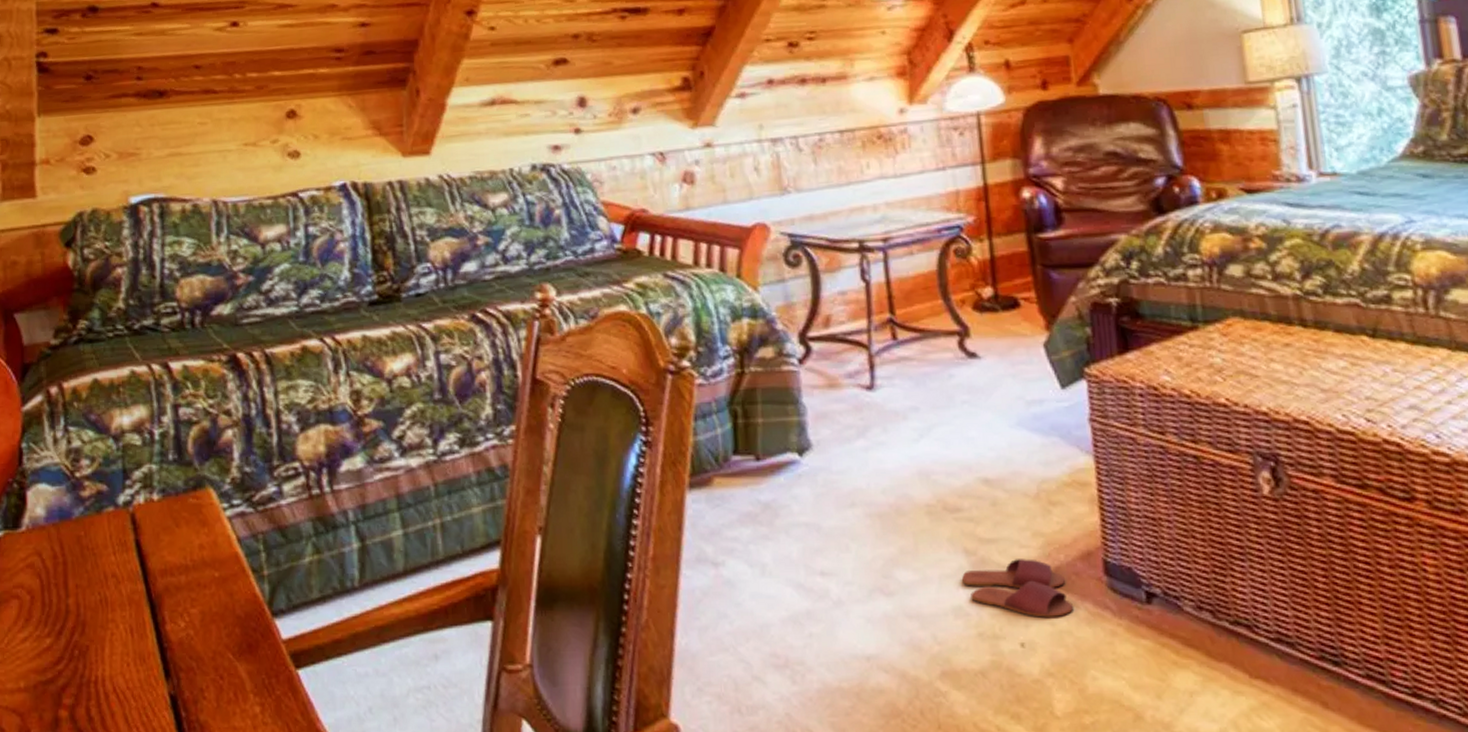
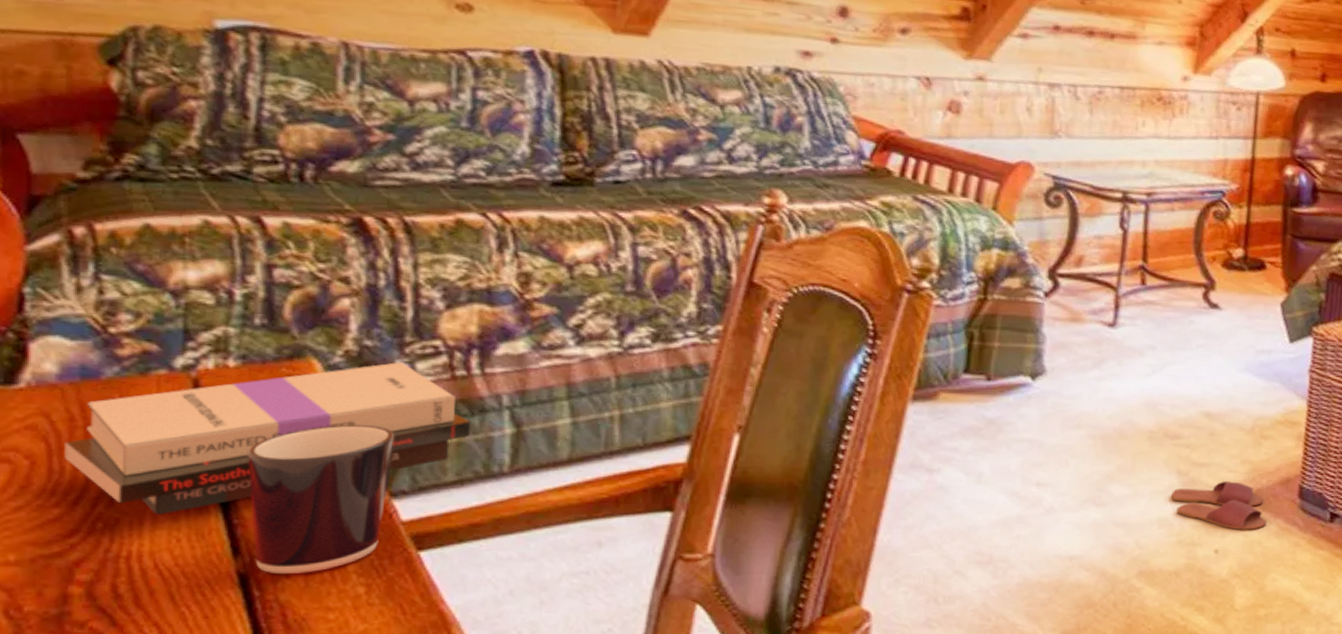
books: none [52,486,328,642] -> present [64,362,472,516]
mug: none [169,547,272,696] -> present [246,424,395,575]

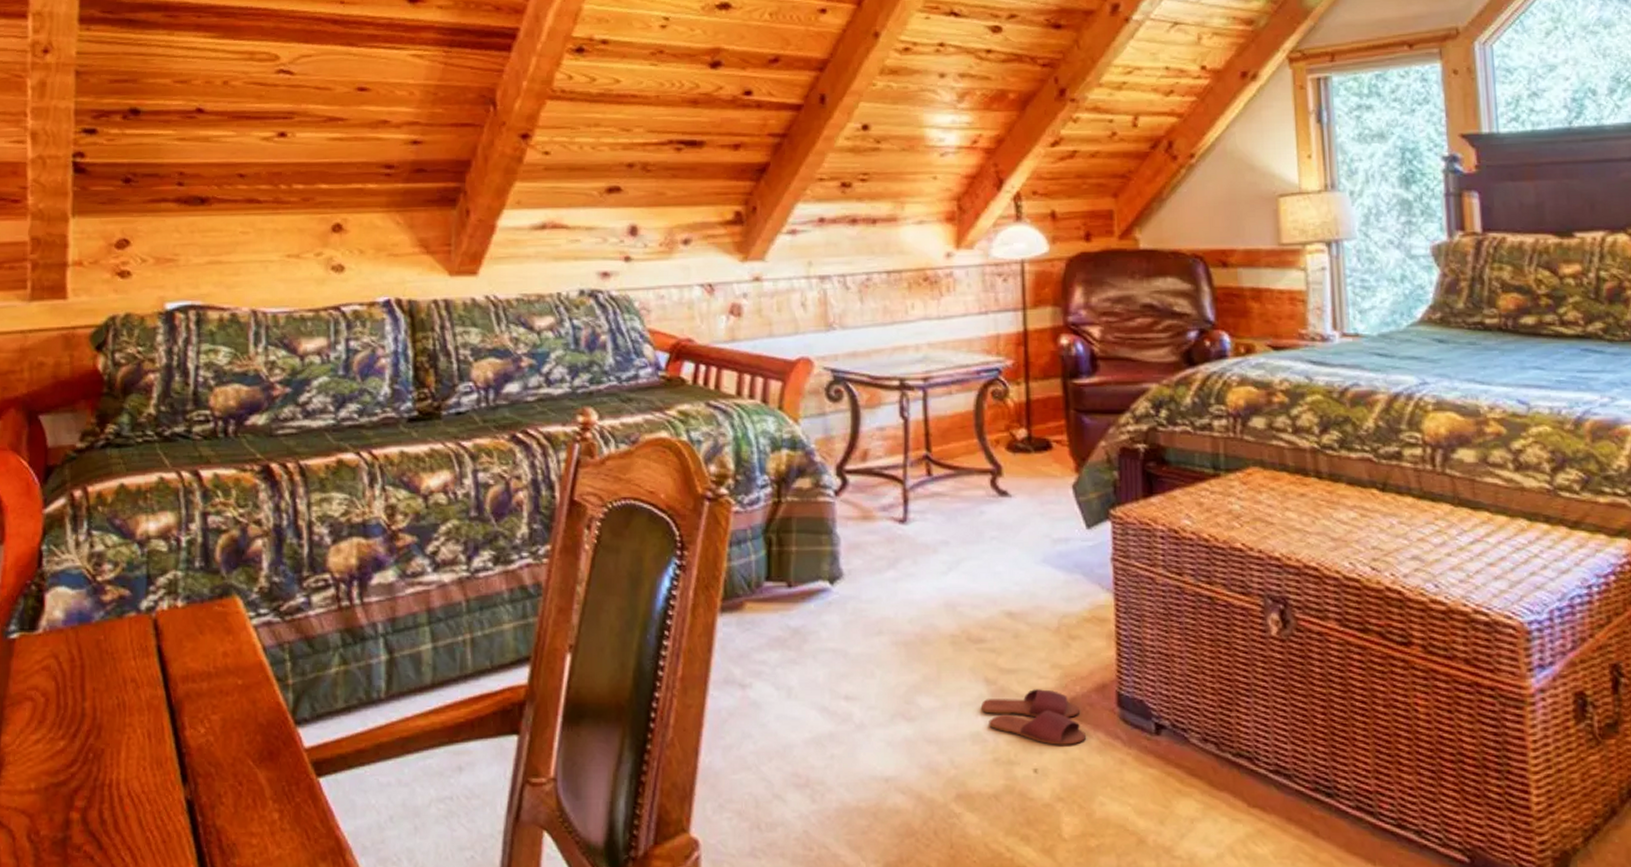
books: present [64,362,472,516] -> none [68,596,355,746]
mug: present [246,424,395,575] -> none [191,656,298,801]

